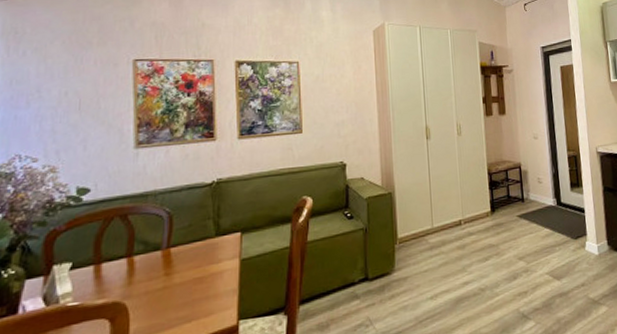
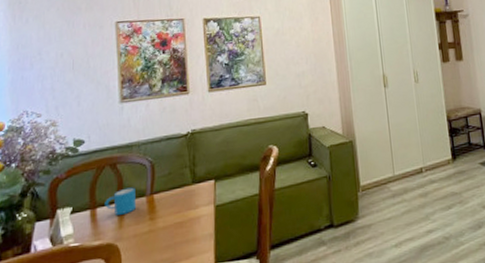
mug: none [112,240,150,271] -> present [105,187,137,215]

